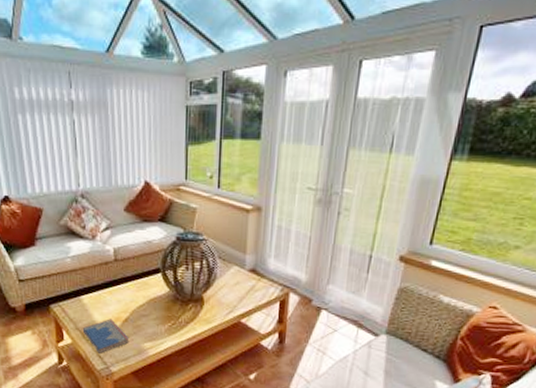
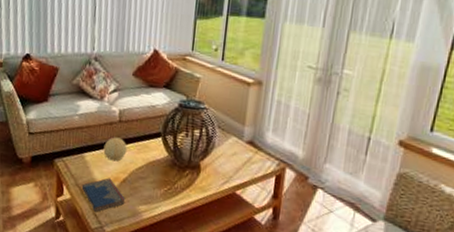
decorative ball: none [101,277,126,302] -> present [103,137,127,162]

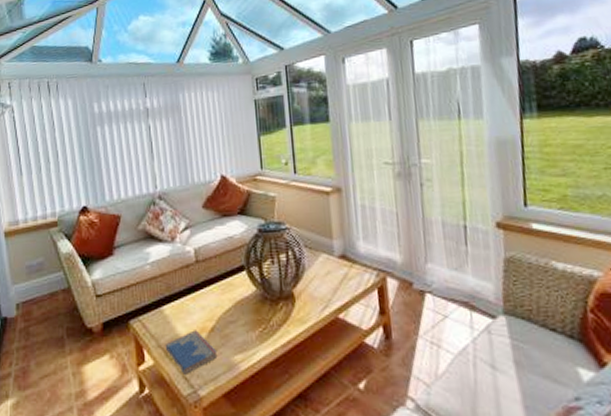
decorative ball: present [103,137,127,162] -> none [183,280,210,309]

